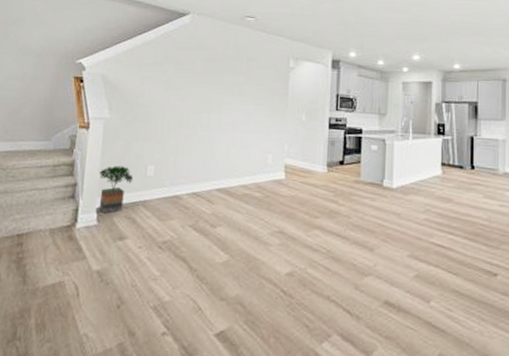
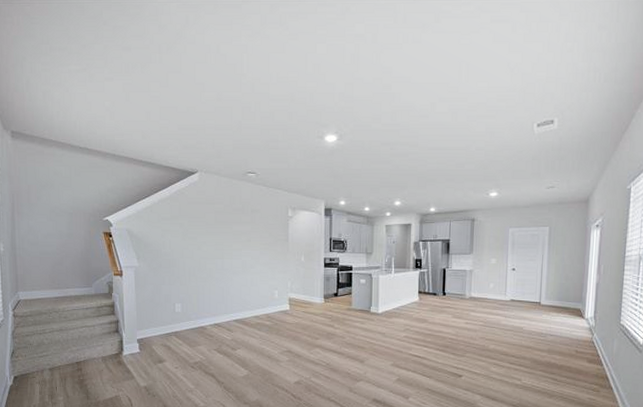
potted tree: present [99,165,134,214] -> none [135,305,165,343]

